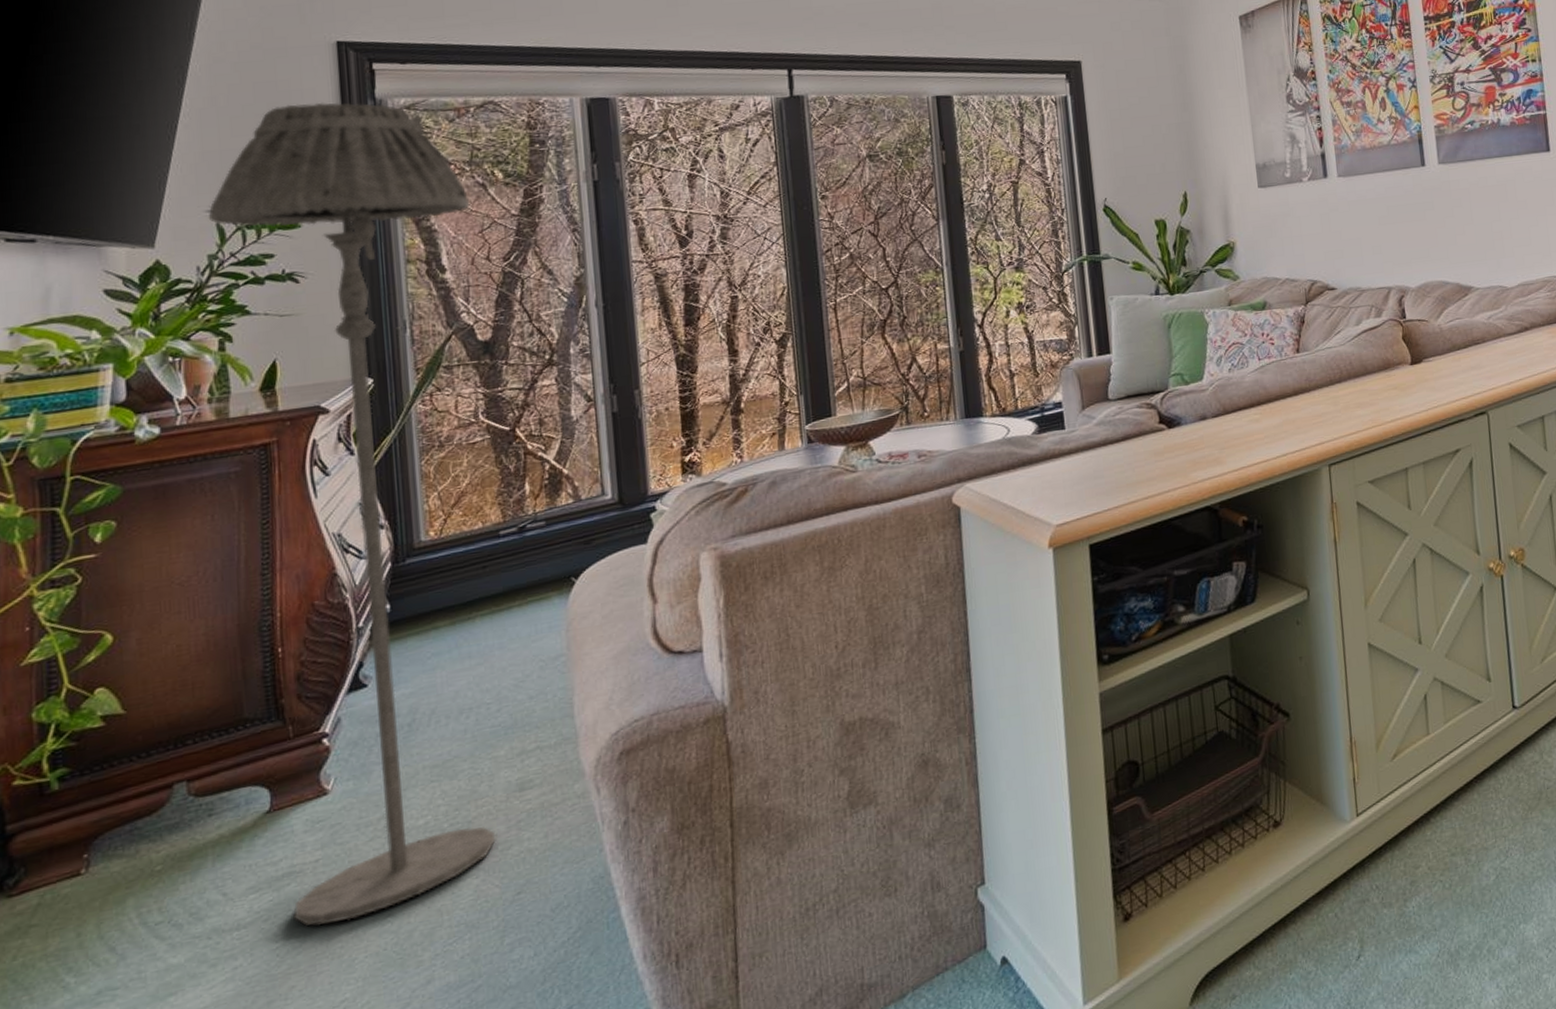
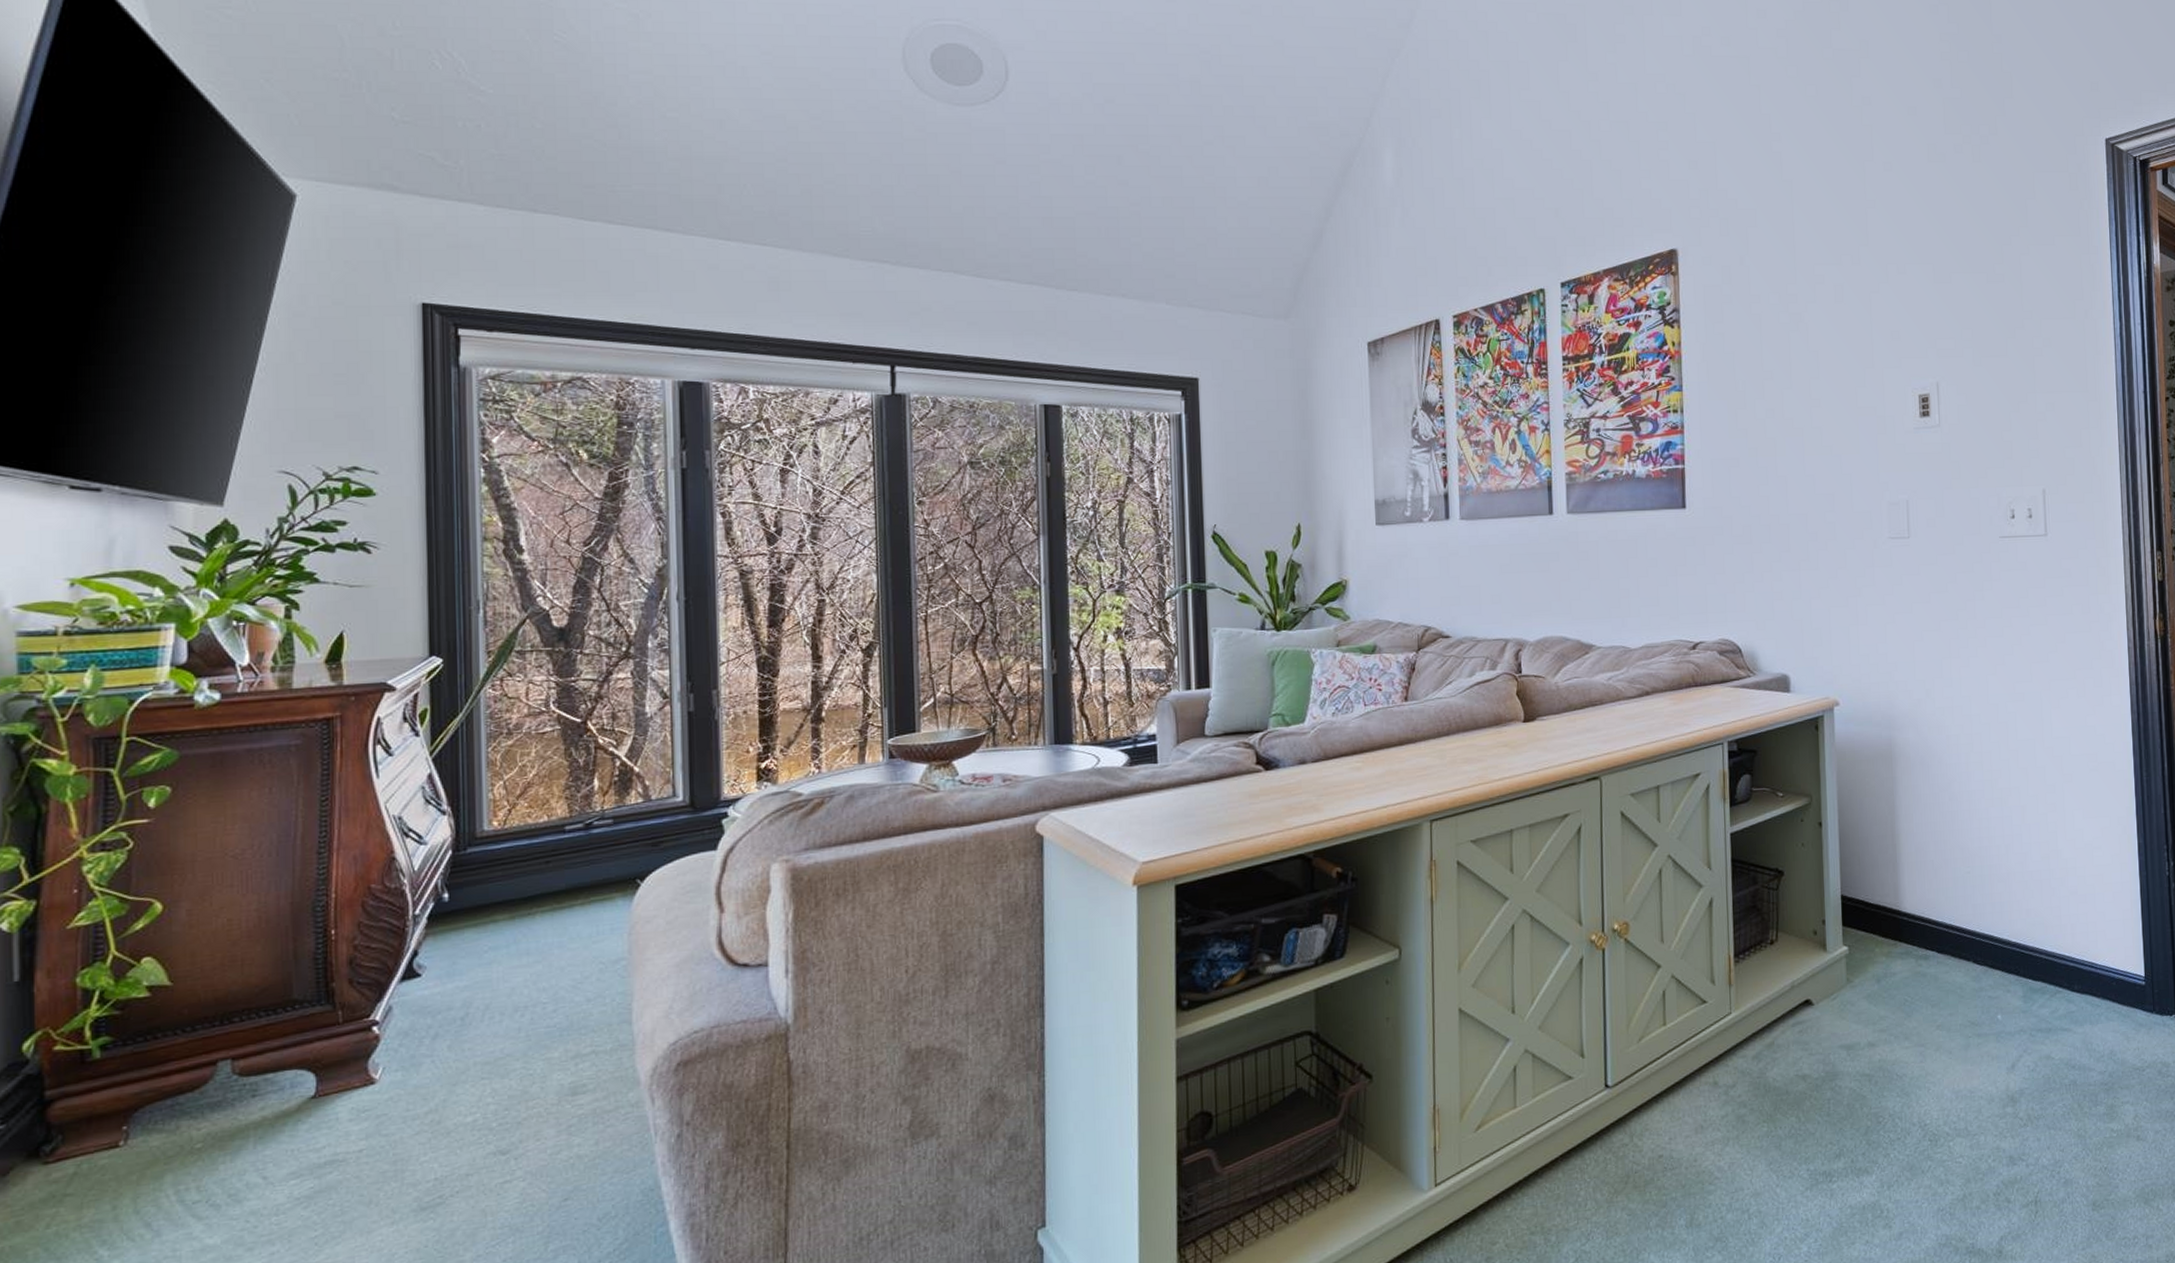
floor lamp: present [208,102,496,926] -> none [280,366,551,1217]

